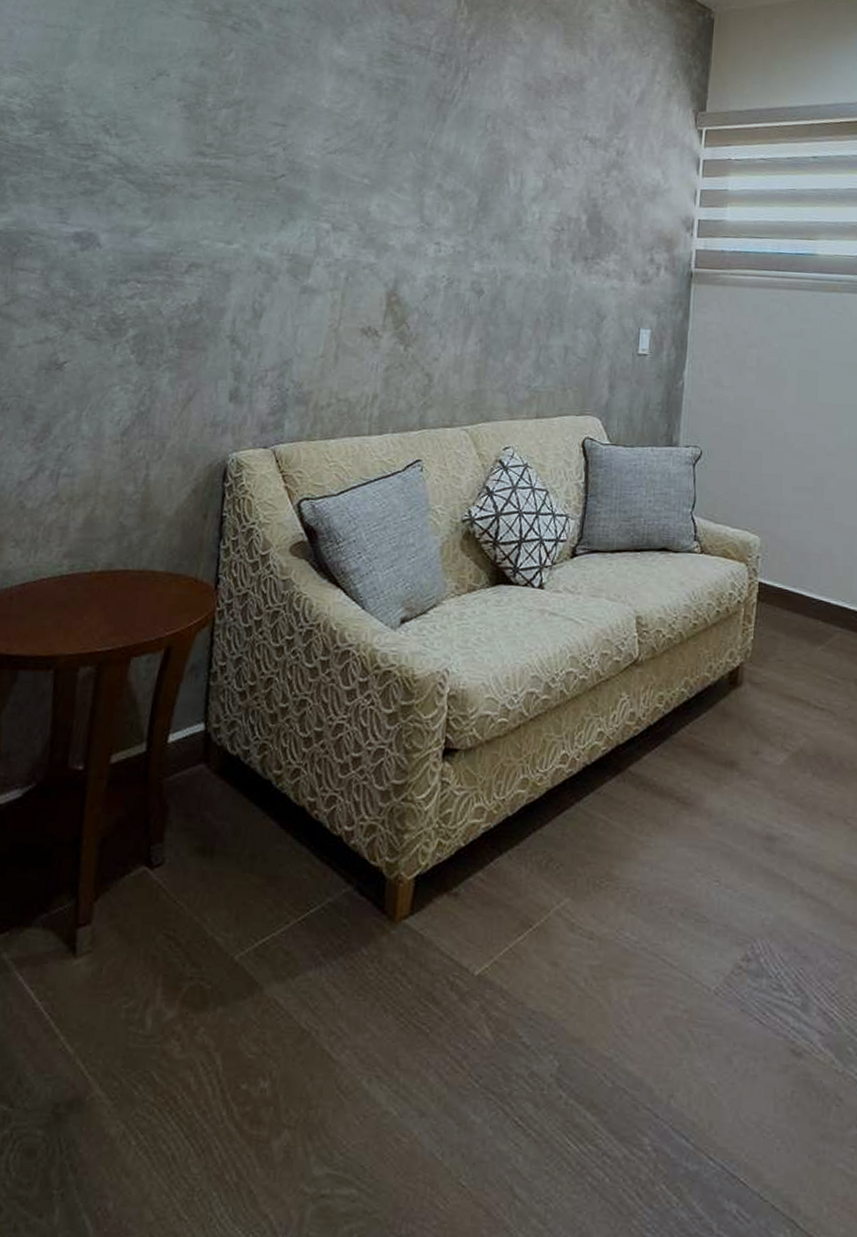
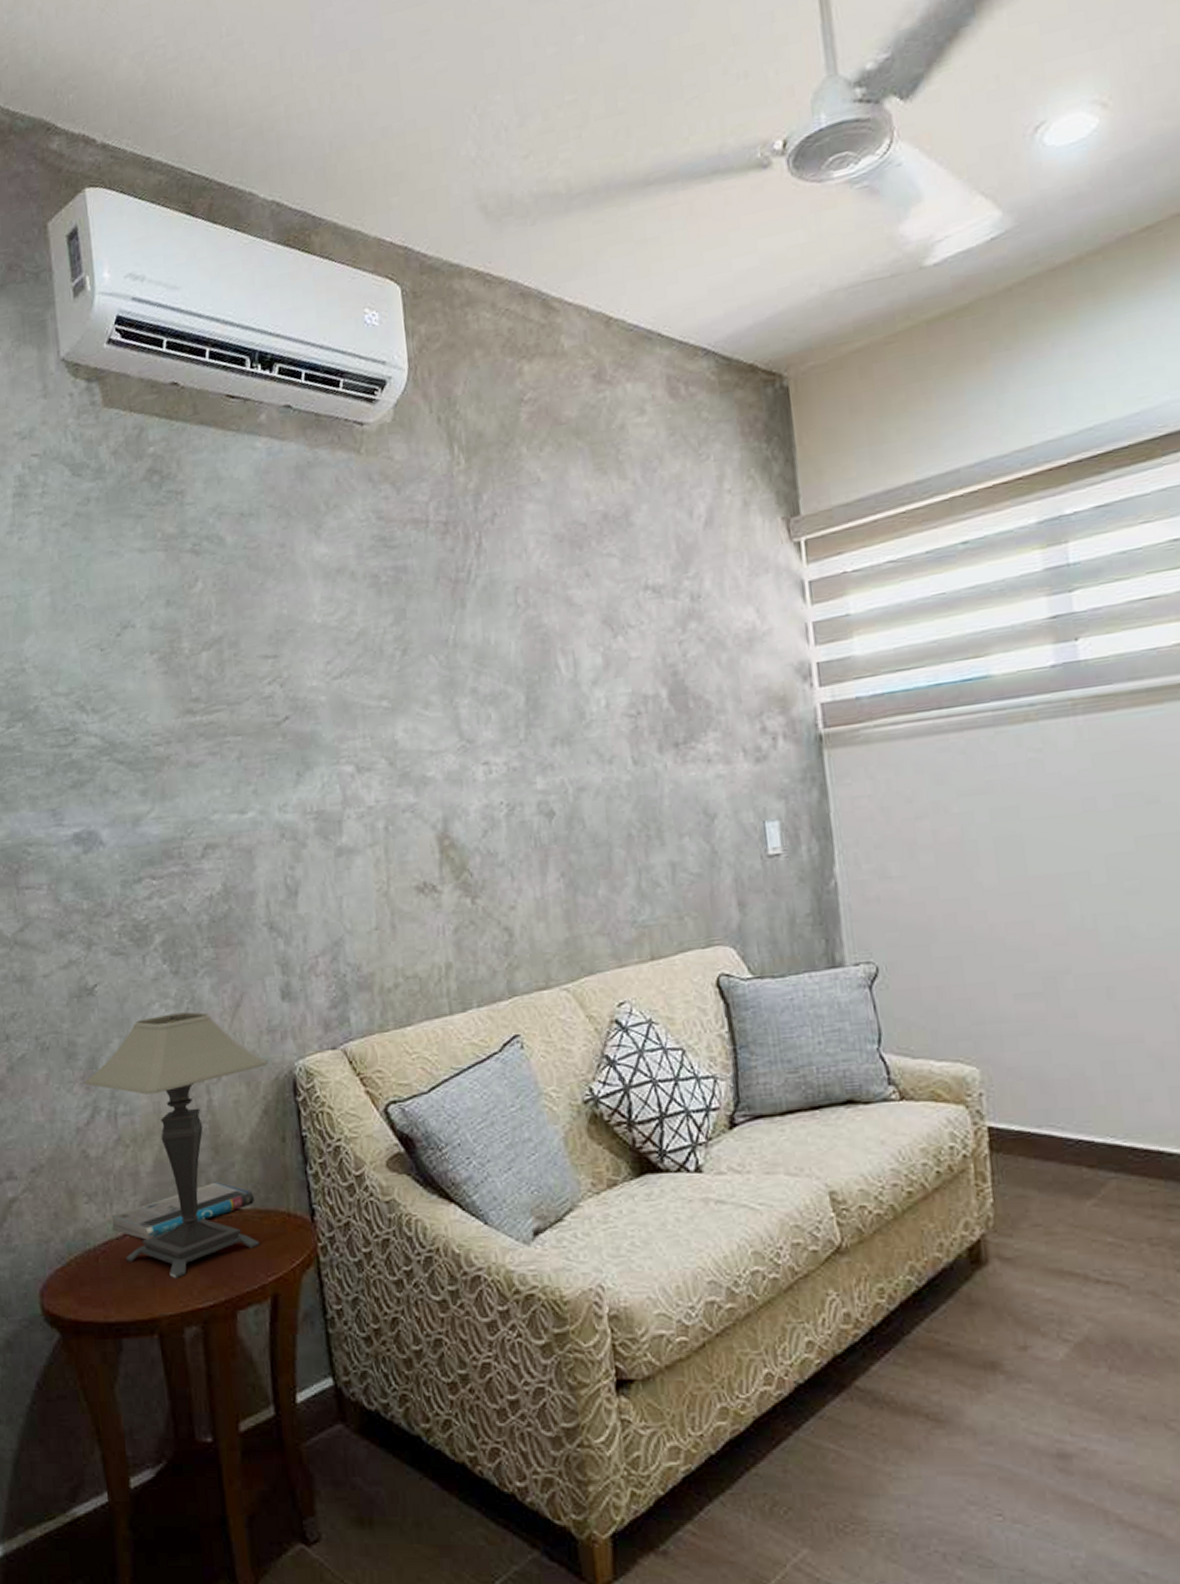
book: none [32,544,169,588] -> present [111,1181,254,1242]
table lamp: none [35,396,207,624] -> present [84,1012,269,1279]

